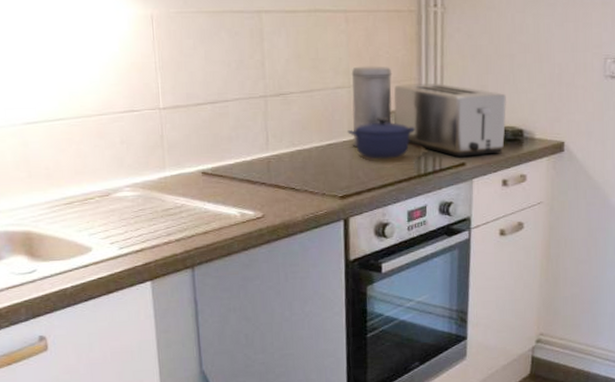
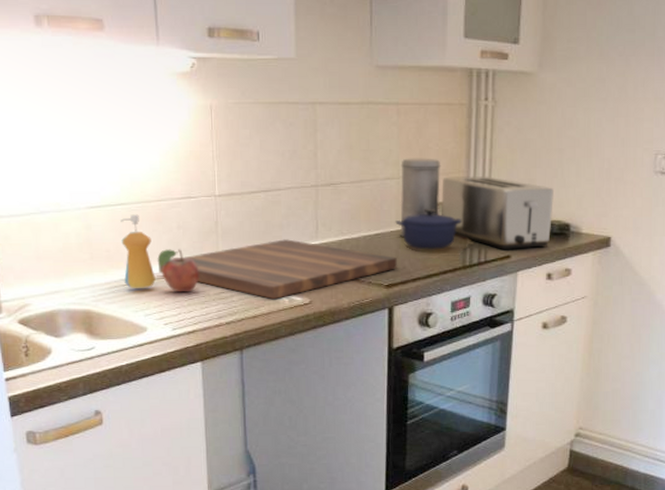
soap dispenser: none [59,130,99,207] -> present [120,214,156,288]
fruit: none [100,165,146,210] -> present [157,249,199,293]
cutting board: none [102,152,351,215] -> present [159,239,397,300]

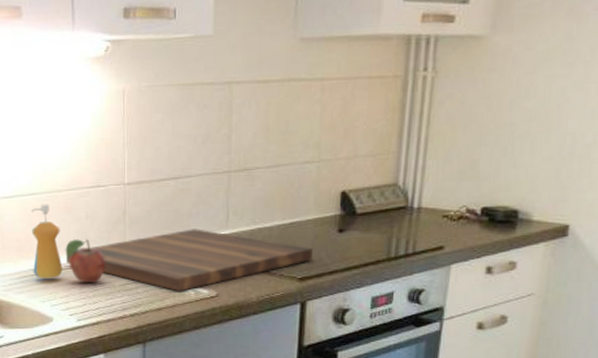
cooking pot: present [395,208,461,251] -> none [313,194,388,242]
canister: present [399,158,441,238] -> none [316,138,368,227]
toaster: present [441,175,554,250] -> none [366,156,501,241]

